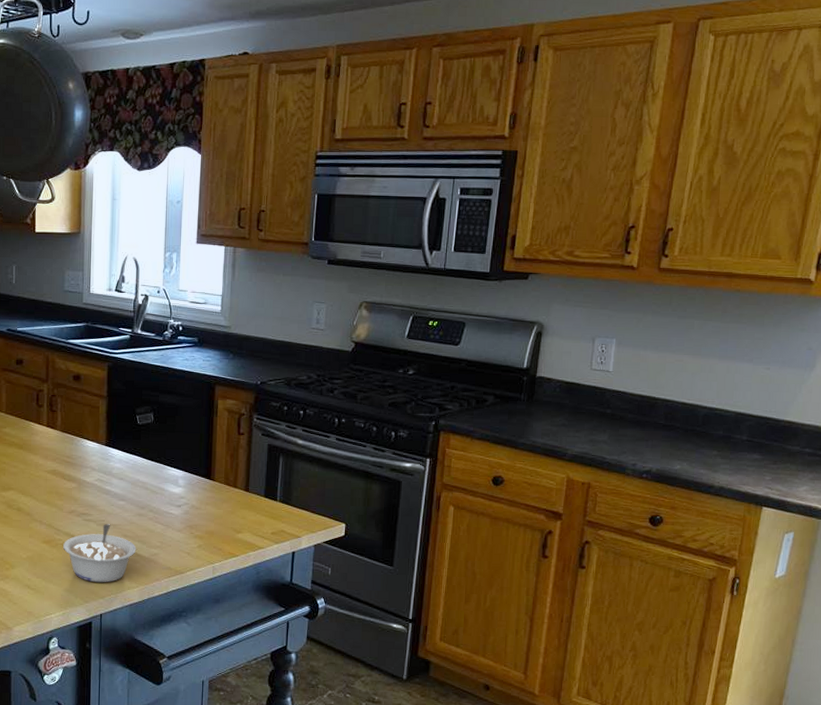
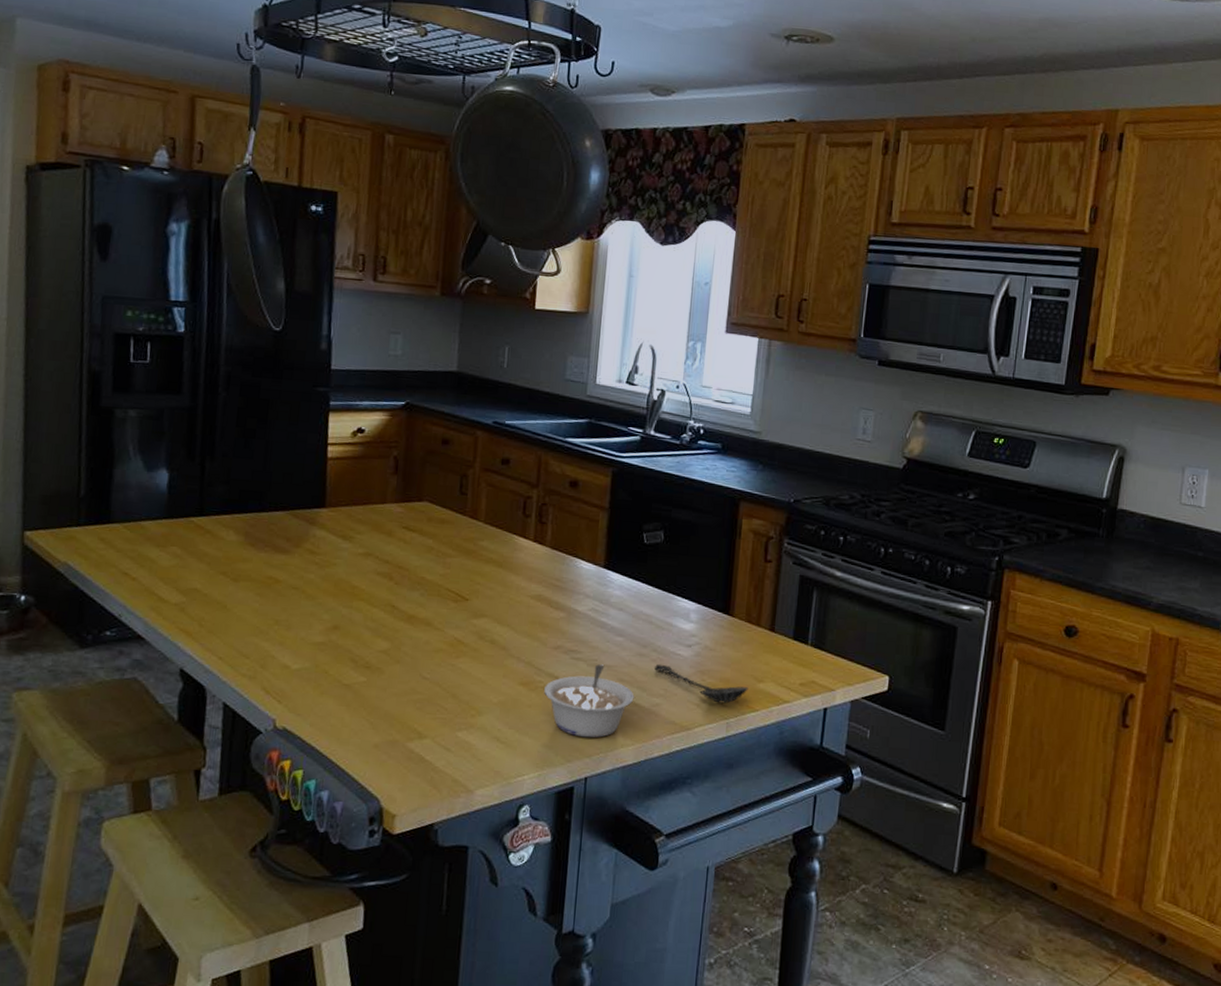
spoon: none [151,522,229,551] -> present [654,665,749,704]

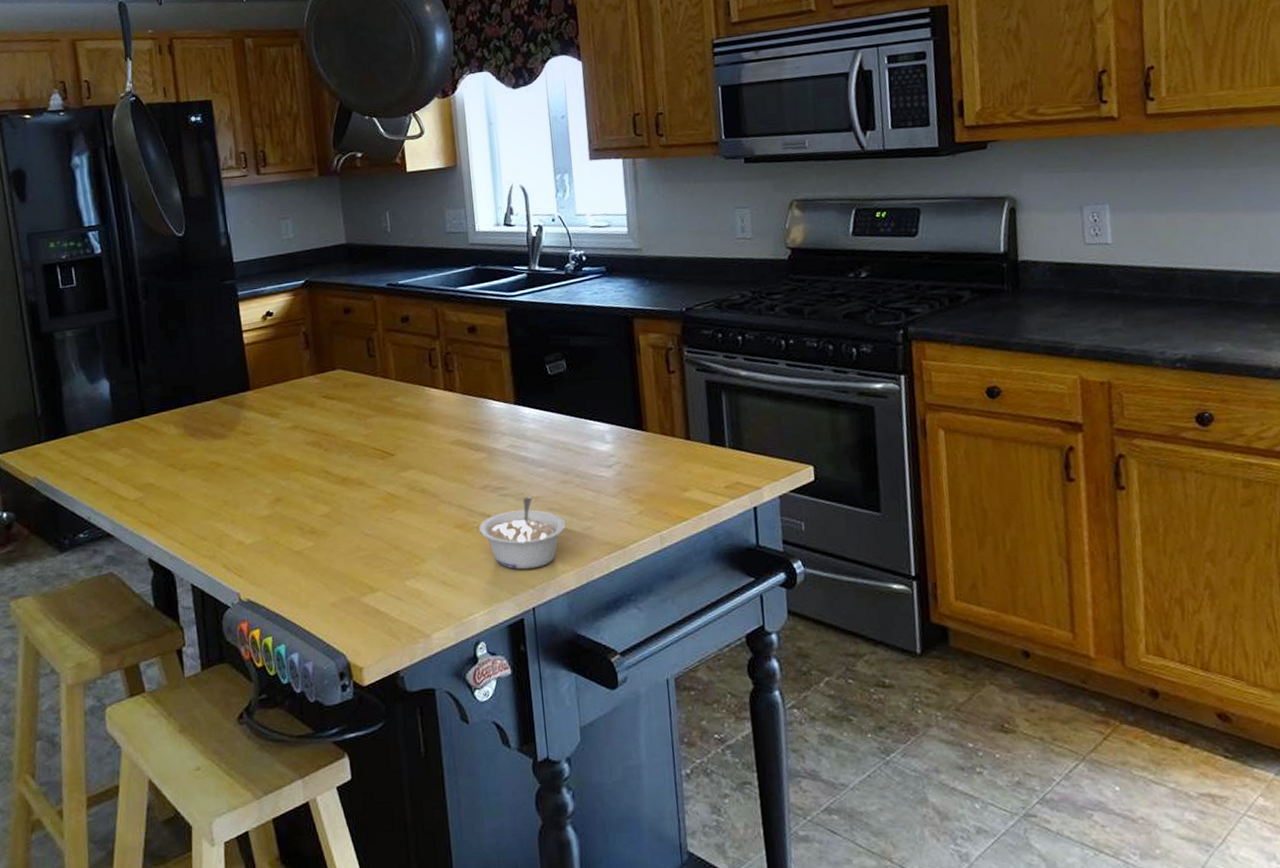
spoon: present [654,665,749,704] -> none [579,488,675,518]

